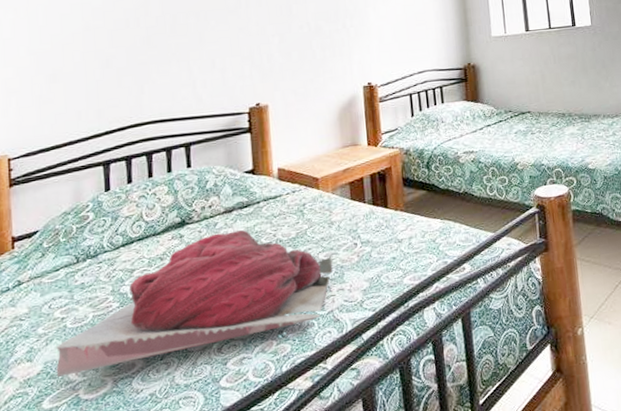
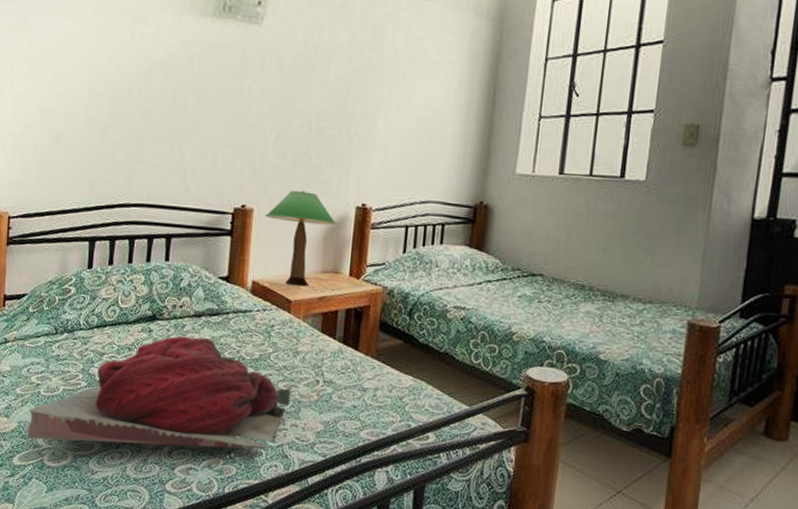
table lamp: none [280,81,349,165] -> present [265,190,338,287]

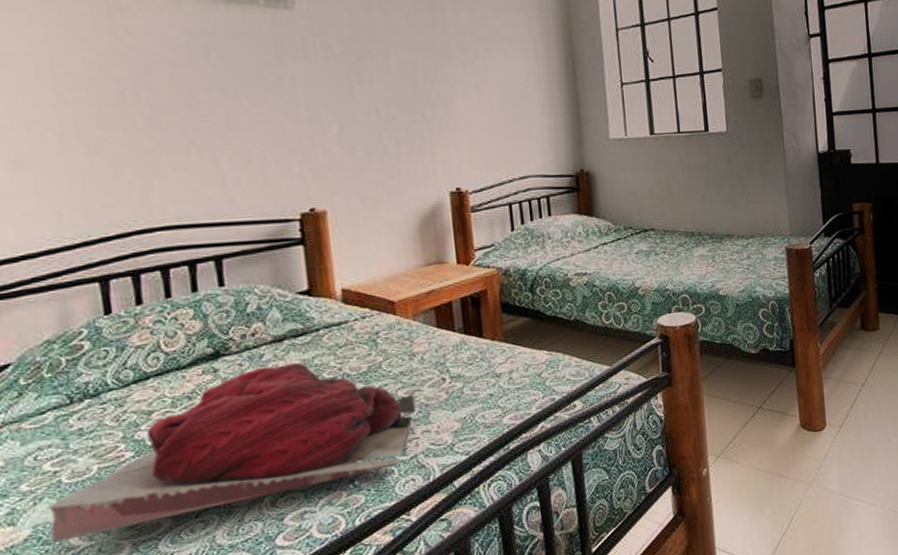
table lamp: present [265,190,338,287] -> none [343,183,432,286]

